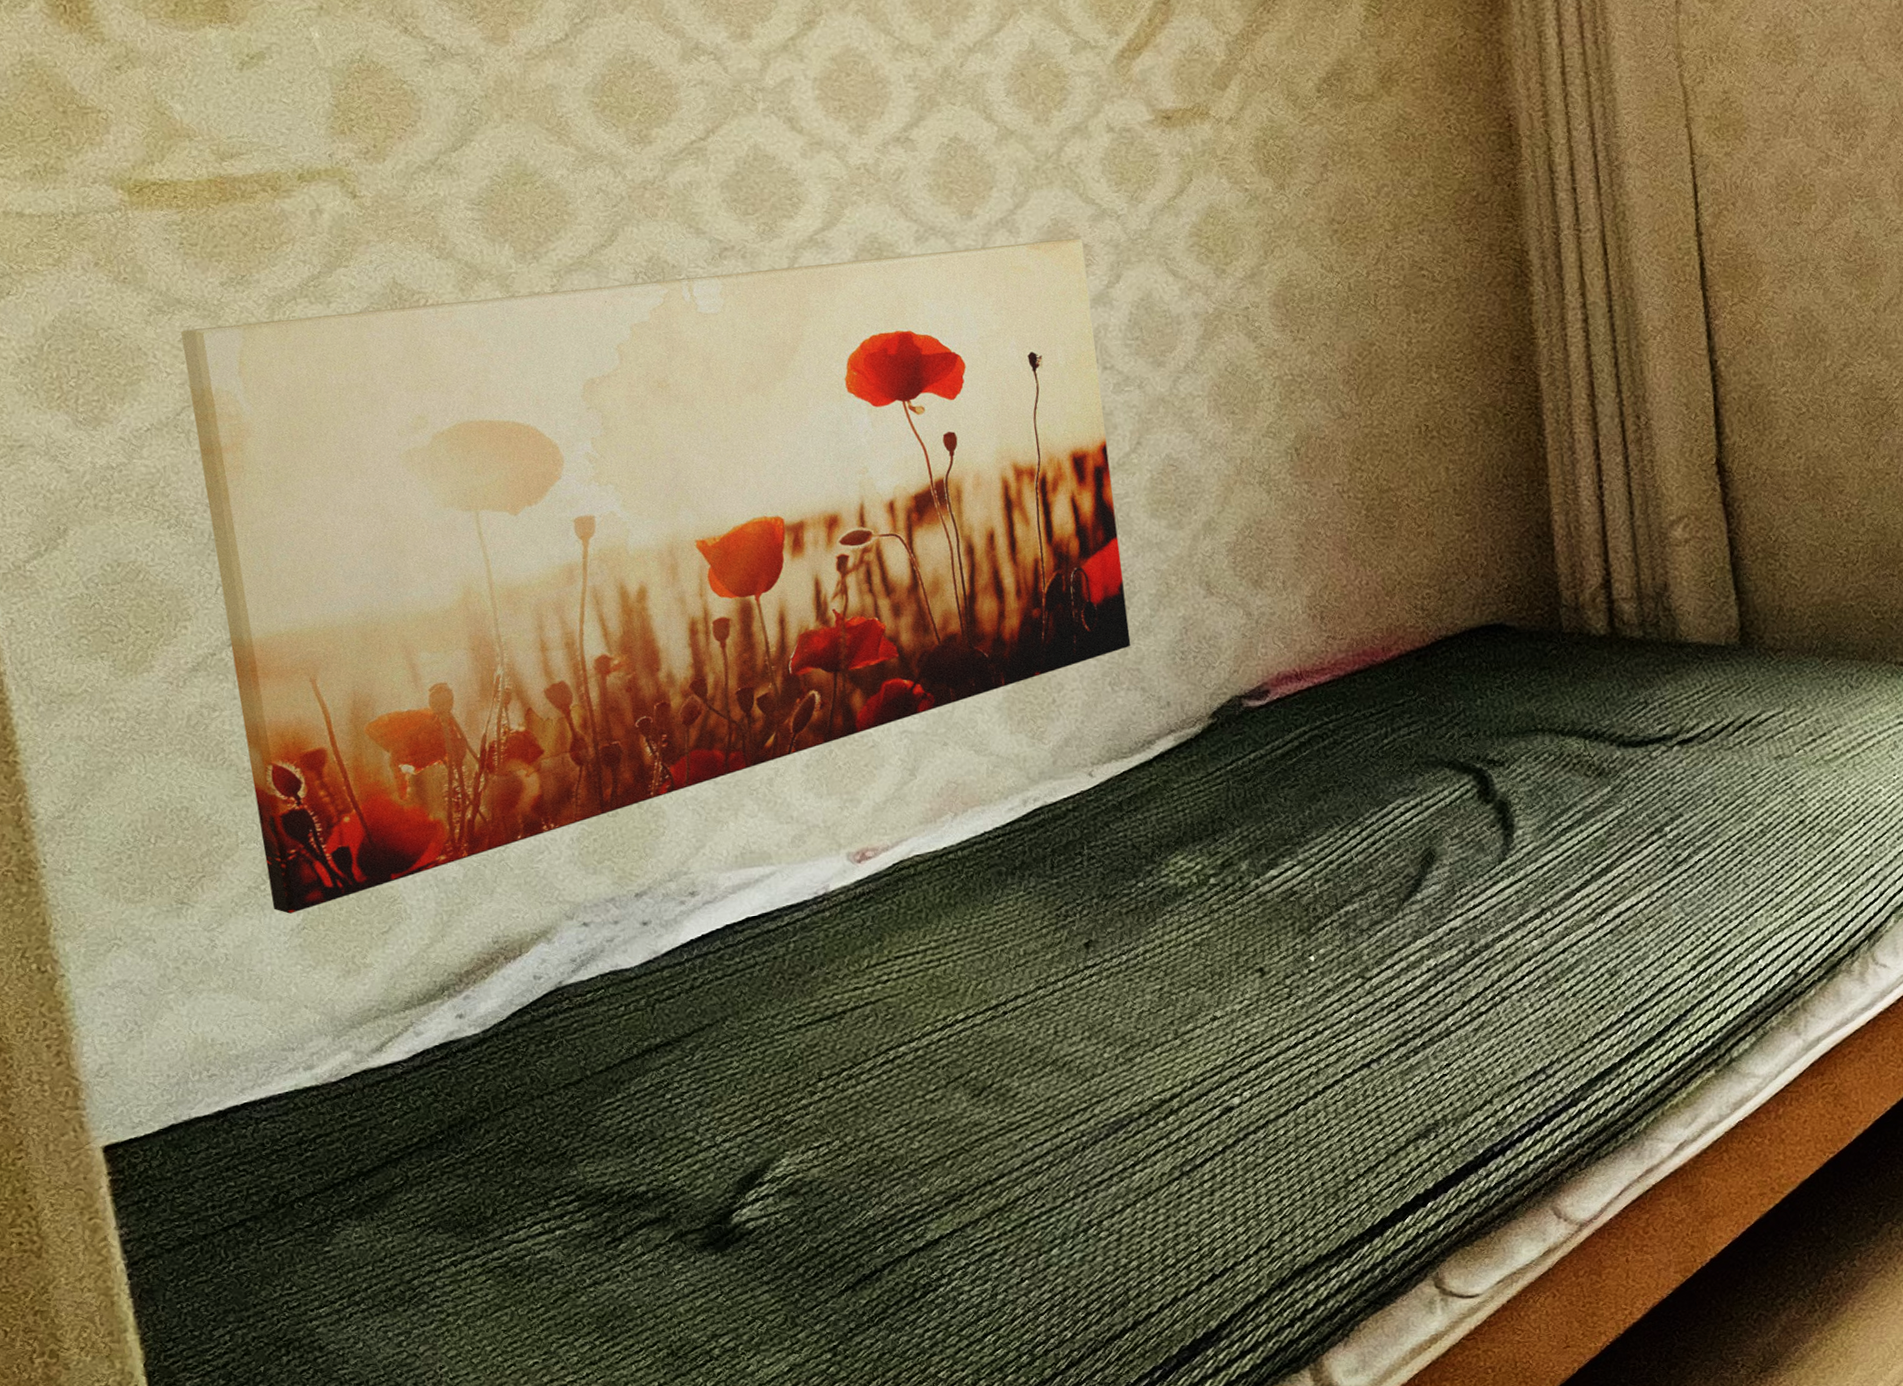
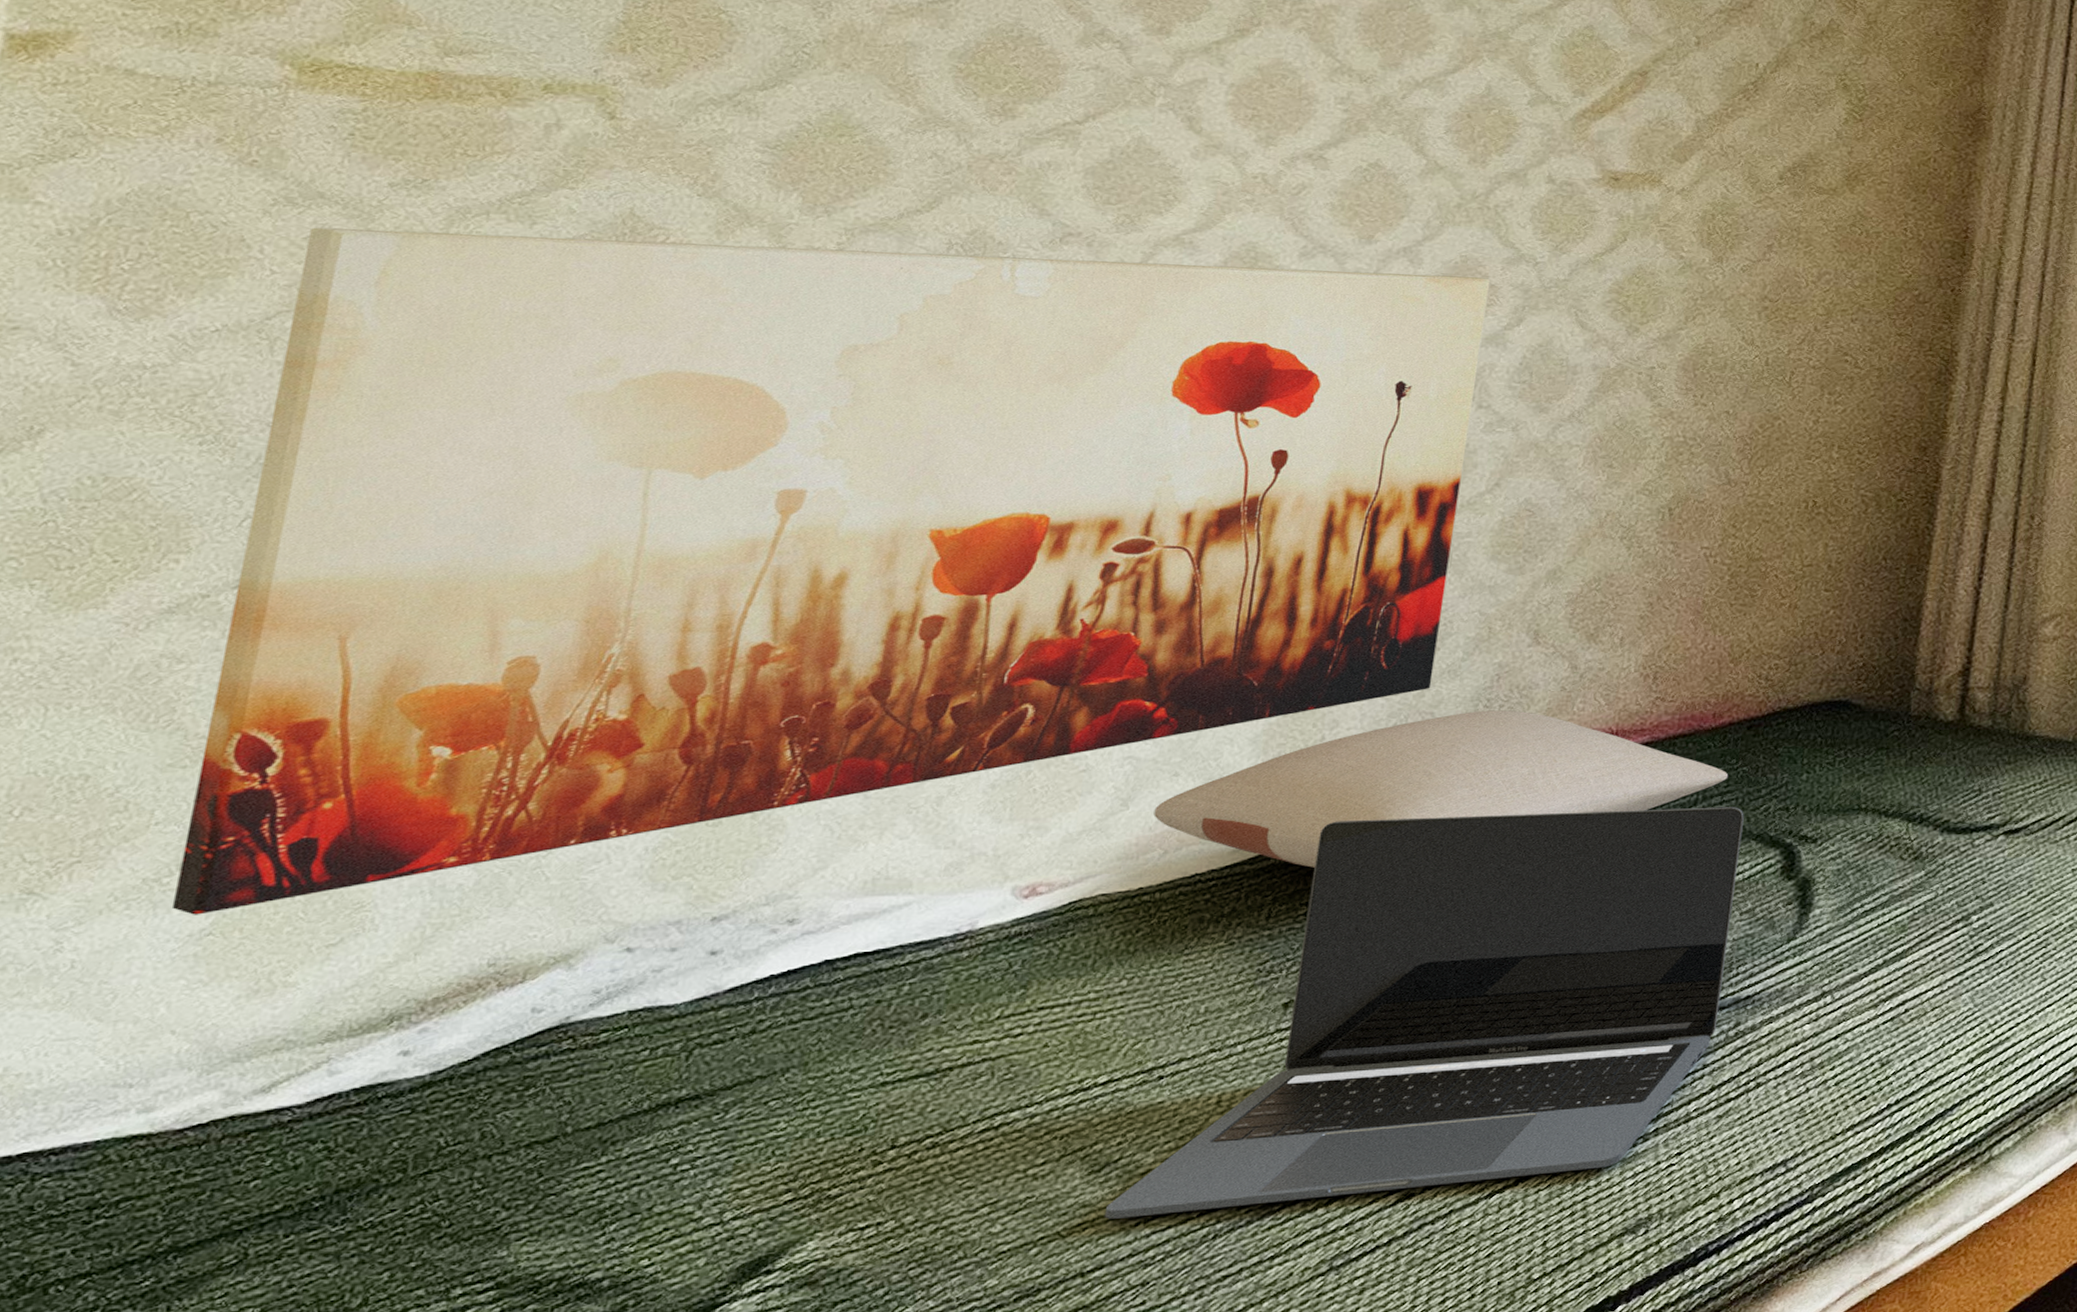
pillow: none [936,660,1409,820] -> present [1153,710,1728,868]
laptop: none [992,736,1454,1135] -> present [1104,807,1744,1219]

